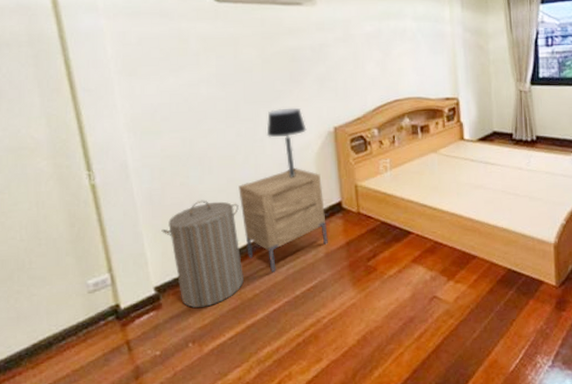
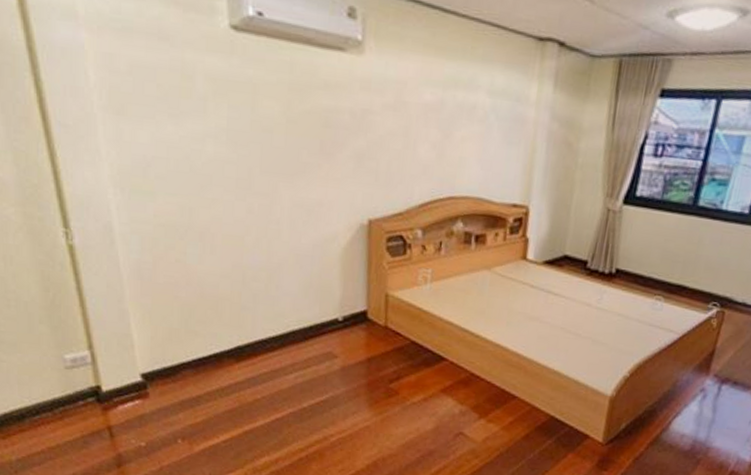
laundry hamper: present [161,200,244,308] -> none [151,283,245,404]
nightstand: present [238,168,329,273] -> none [245,262,347,379]
table lamp: present [266,107,307,178] -> none [284,185,335,274]

